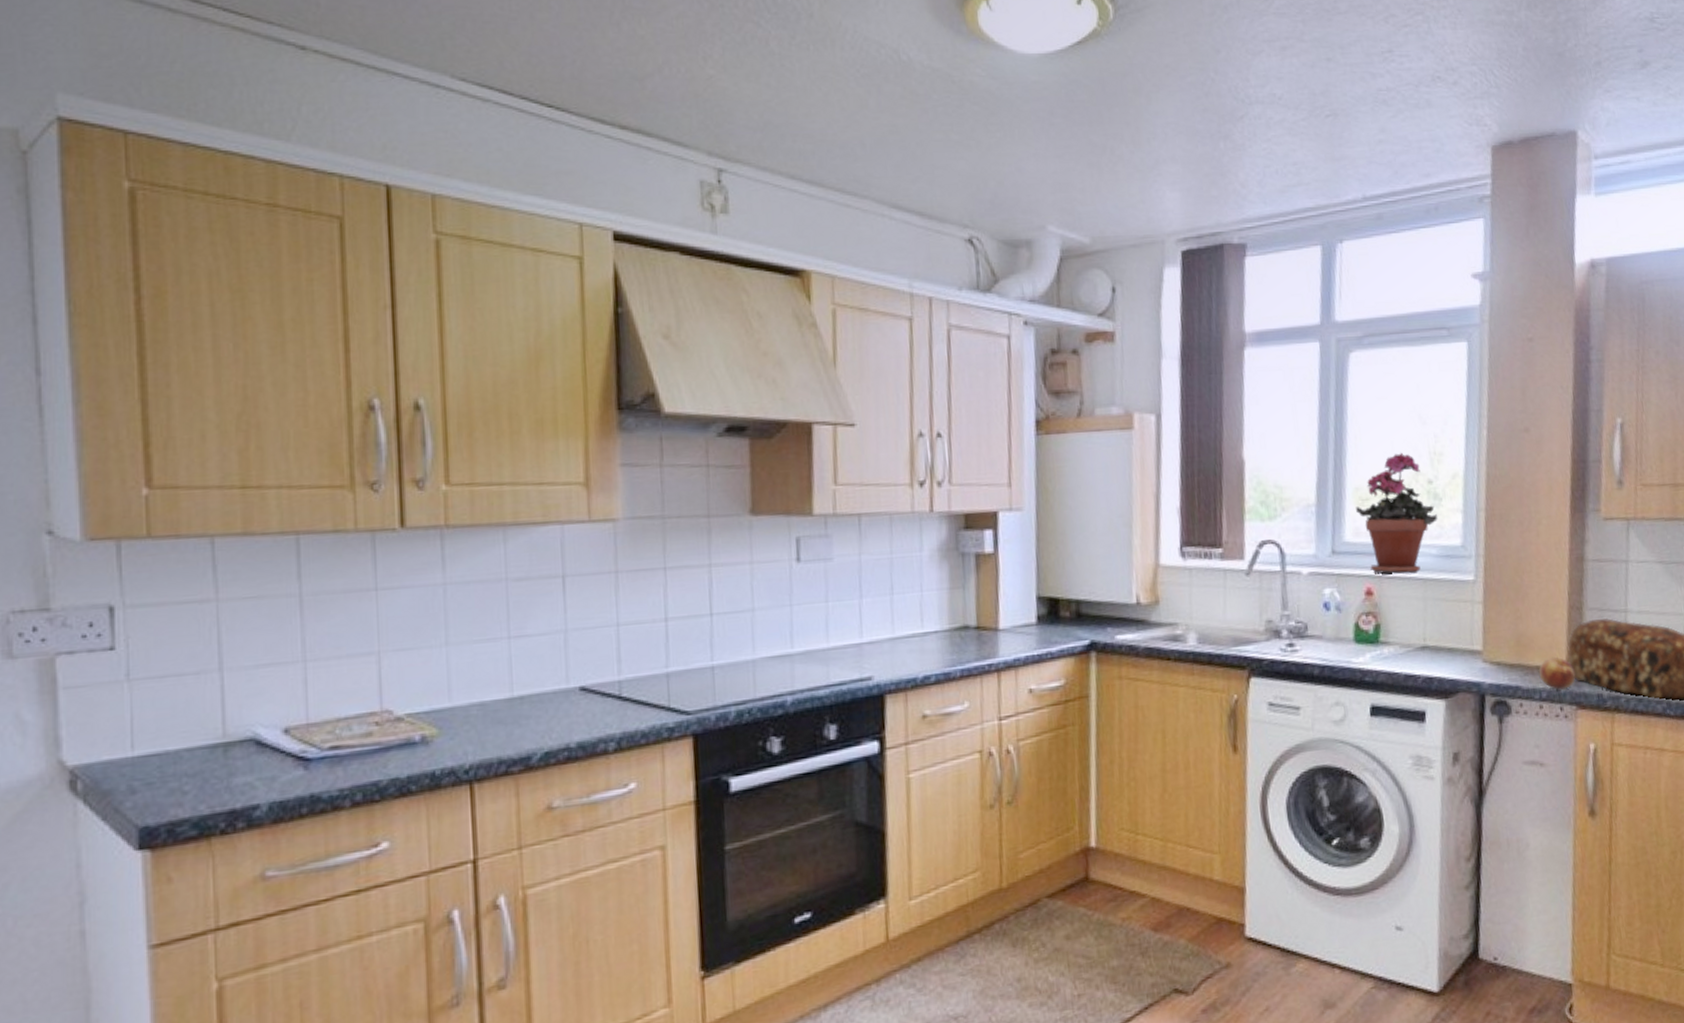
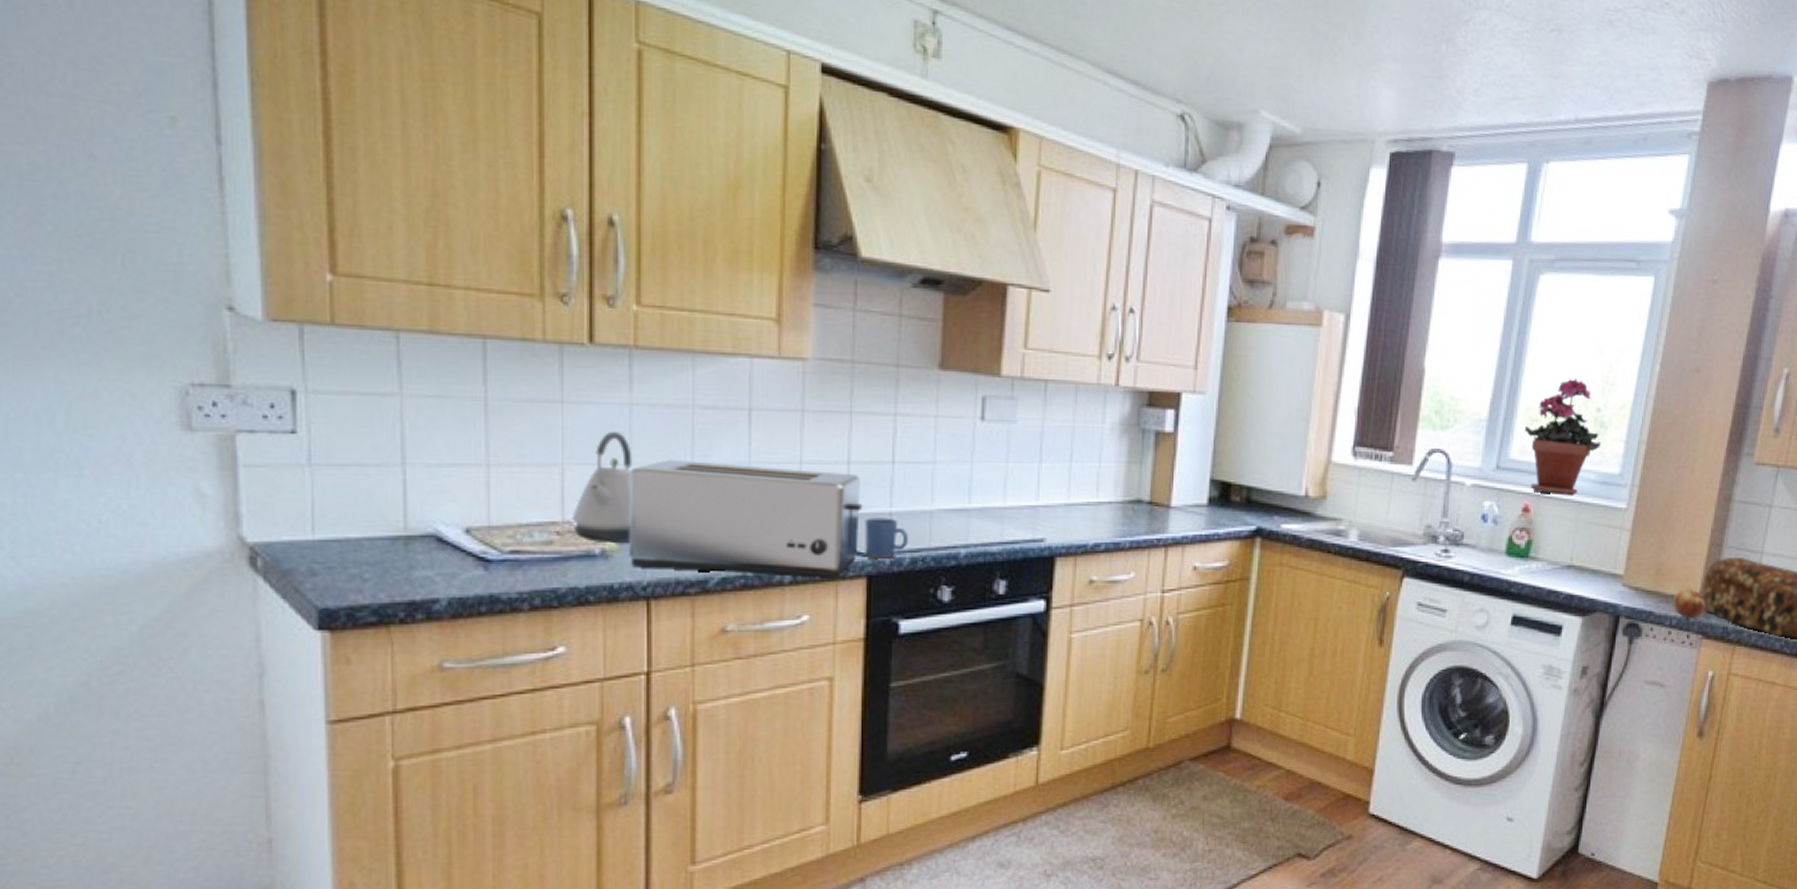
kettle: none [390,613,451,729] -> present [571,431,632,543]
toaster: none [446,630,684,751] -> present [629,459,863,580]
mug: none [687,672,732,717] -> present [865,517,908,560]

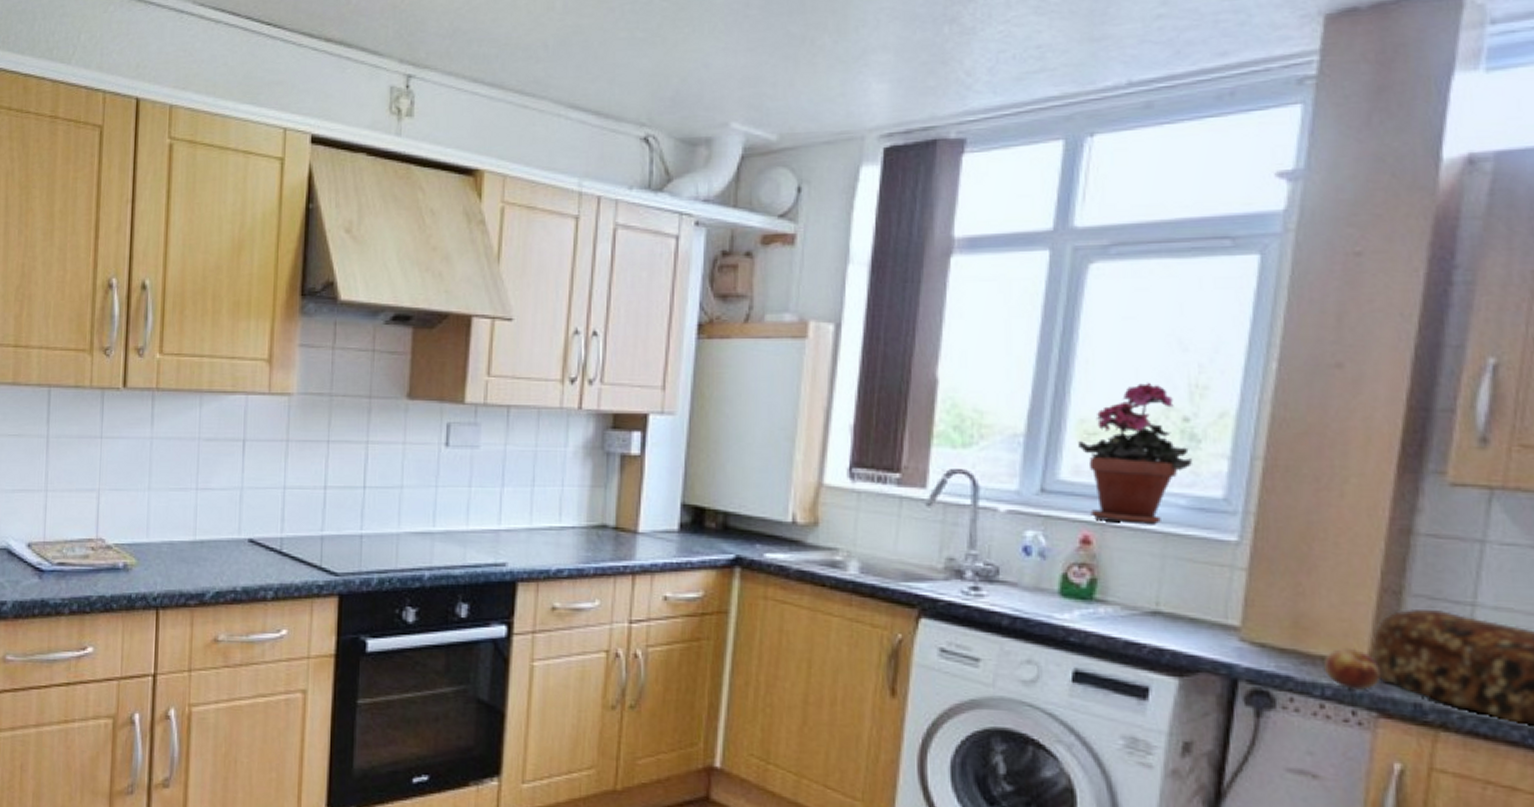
kettle: present [571,431,632,543] -> none [103,461,151,558]
toaster: present [629,459,863,580] -> none [145,485,337,597]
mug: present [865,517,908,560] -> none [337,539,376,580]

